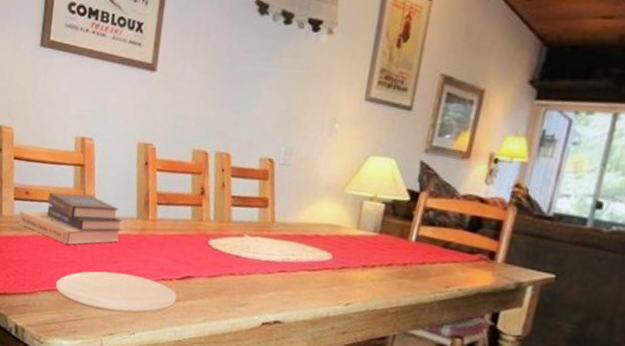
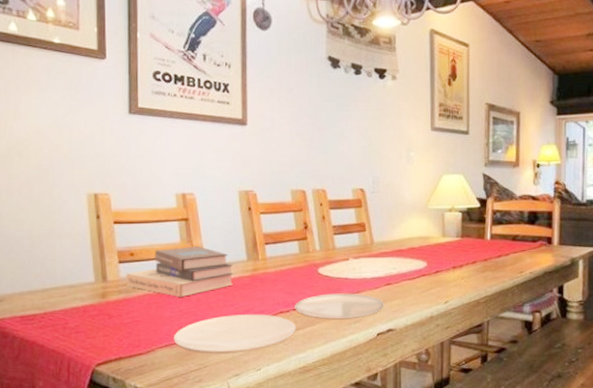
plate: none [178,268,275,303] -> present [295,293,384,320]

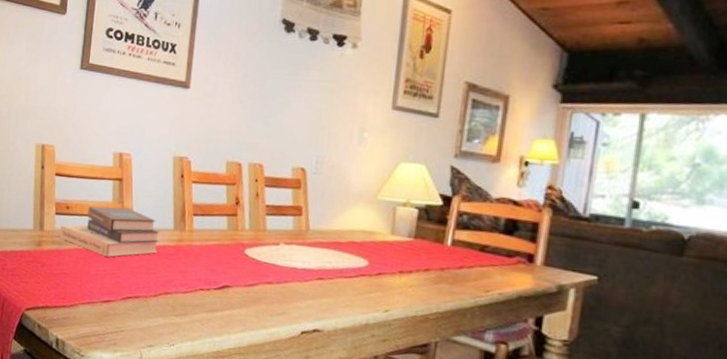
plate: present [173,314,296,354] -> none [95,282,215,325]
plate: present [295,293,384,320] -> none [216,277,313,311]

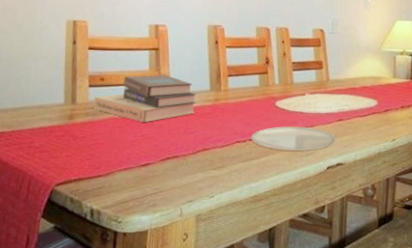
plate: none [216,277,313,311] -> present [251,126,335,152]

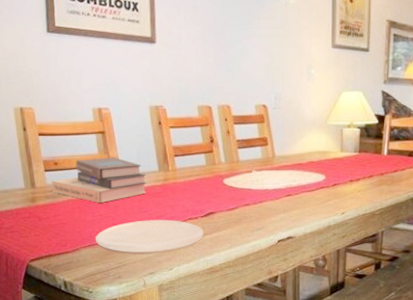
plate: none [132,142,251,180] -> present [95,220,204,254]
plate: present [251,126,335,152] -> none [202,203,285,227]

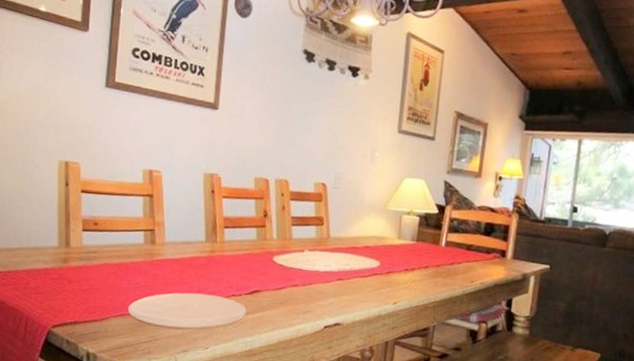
books: present [51,157,147,203] -> none [88,222,191,270]

